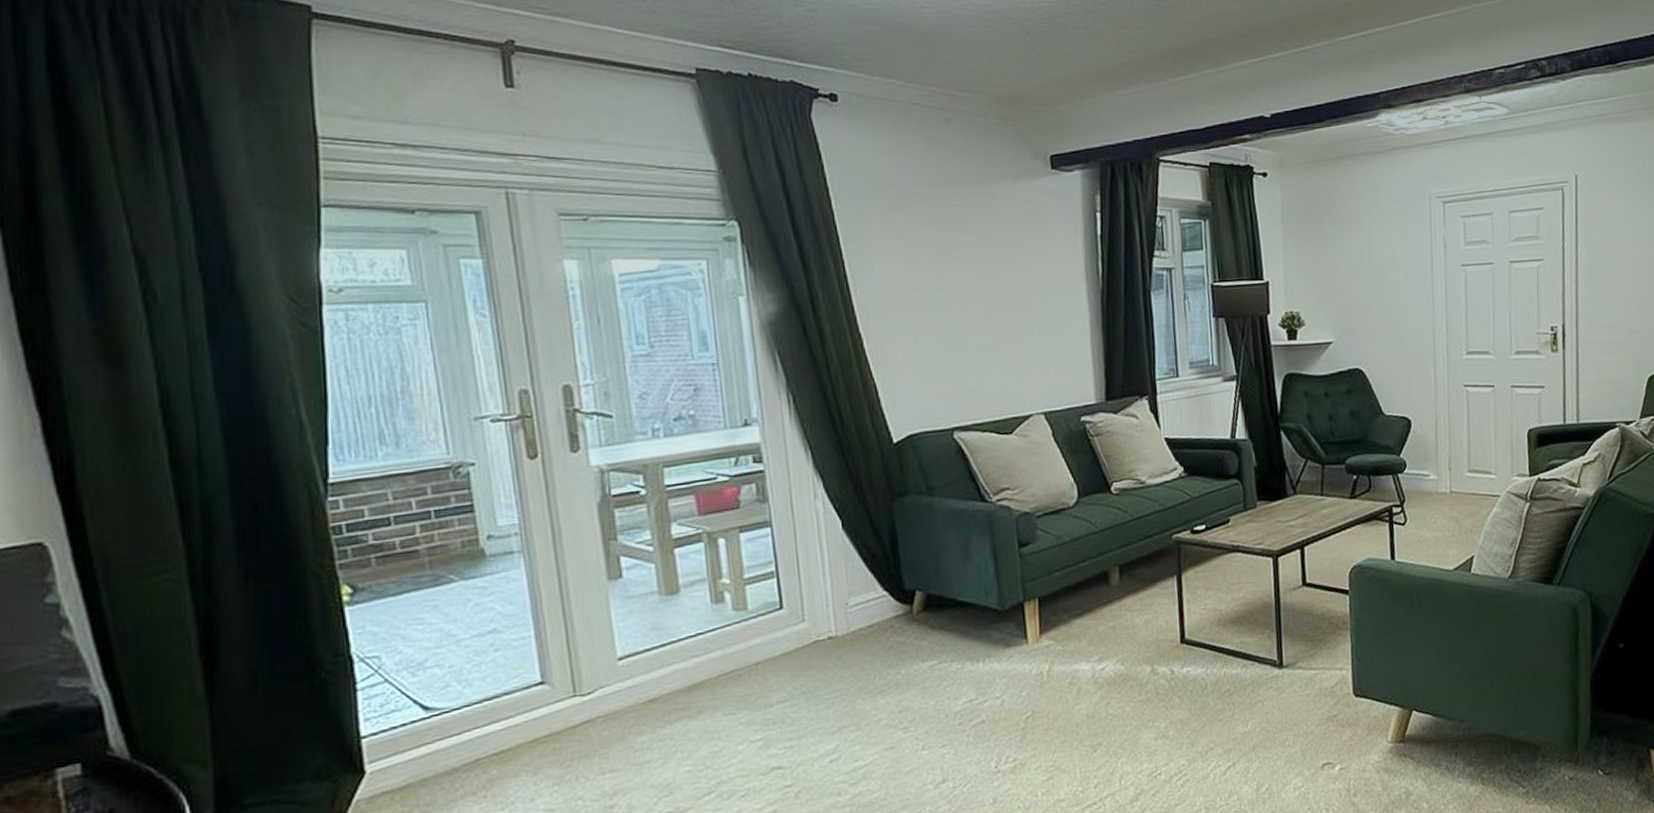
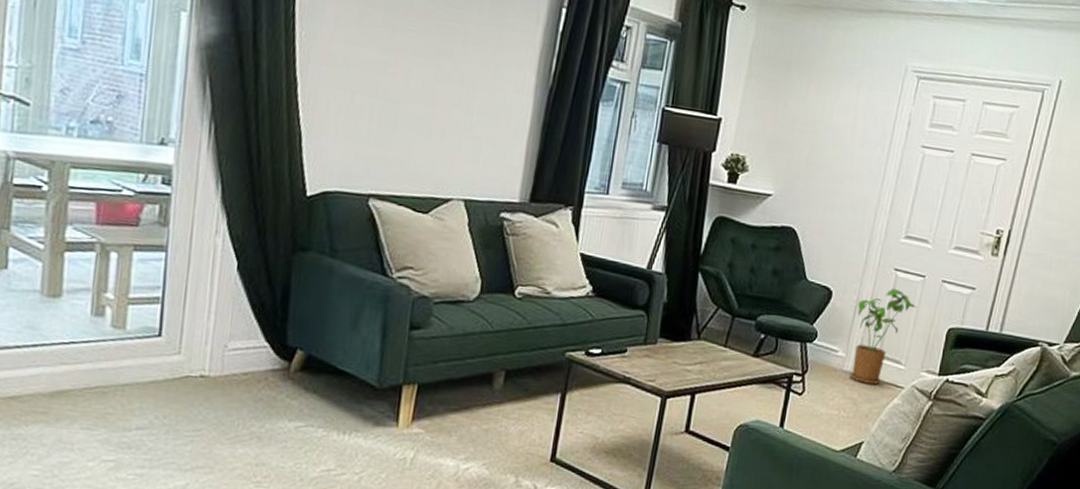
house plant: none [1437,404,1494,501] -> present [849,289,918,385]

